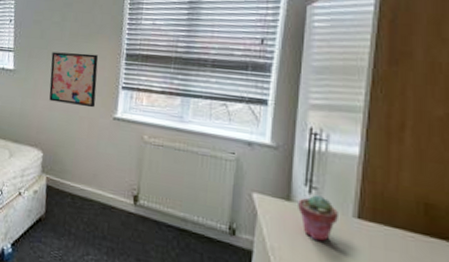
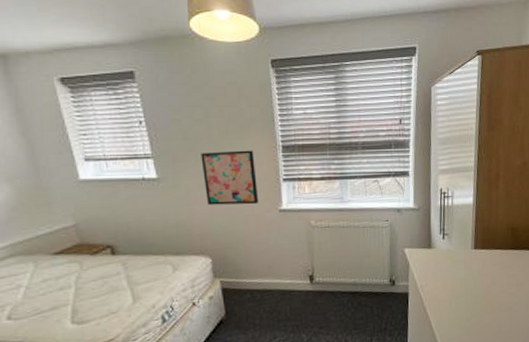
potted succulent: present [298,195,338,242] -> none [436,239,463,273]

